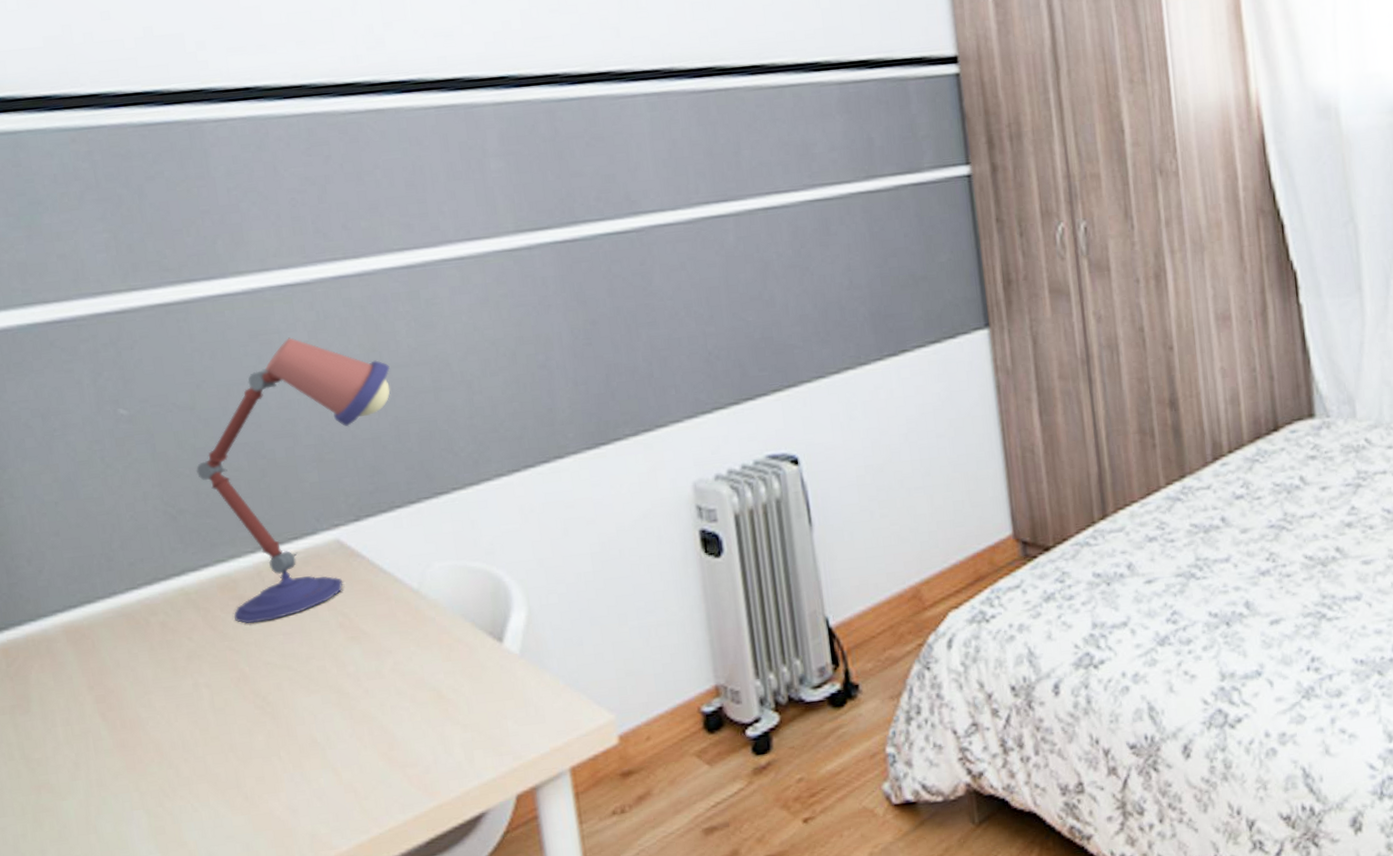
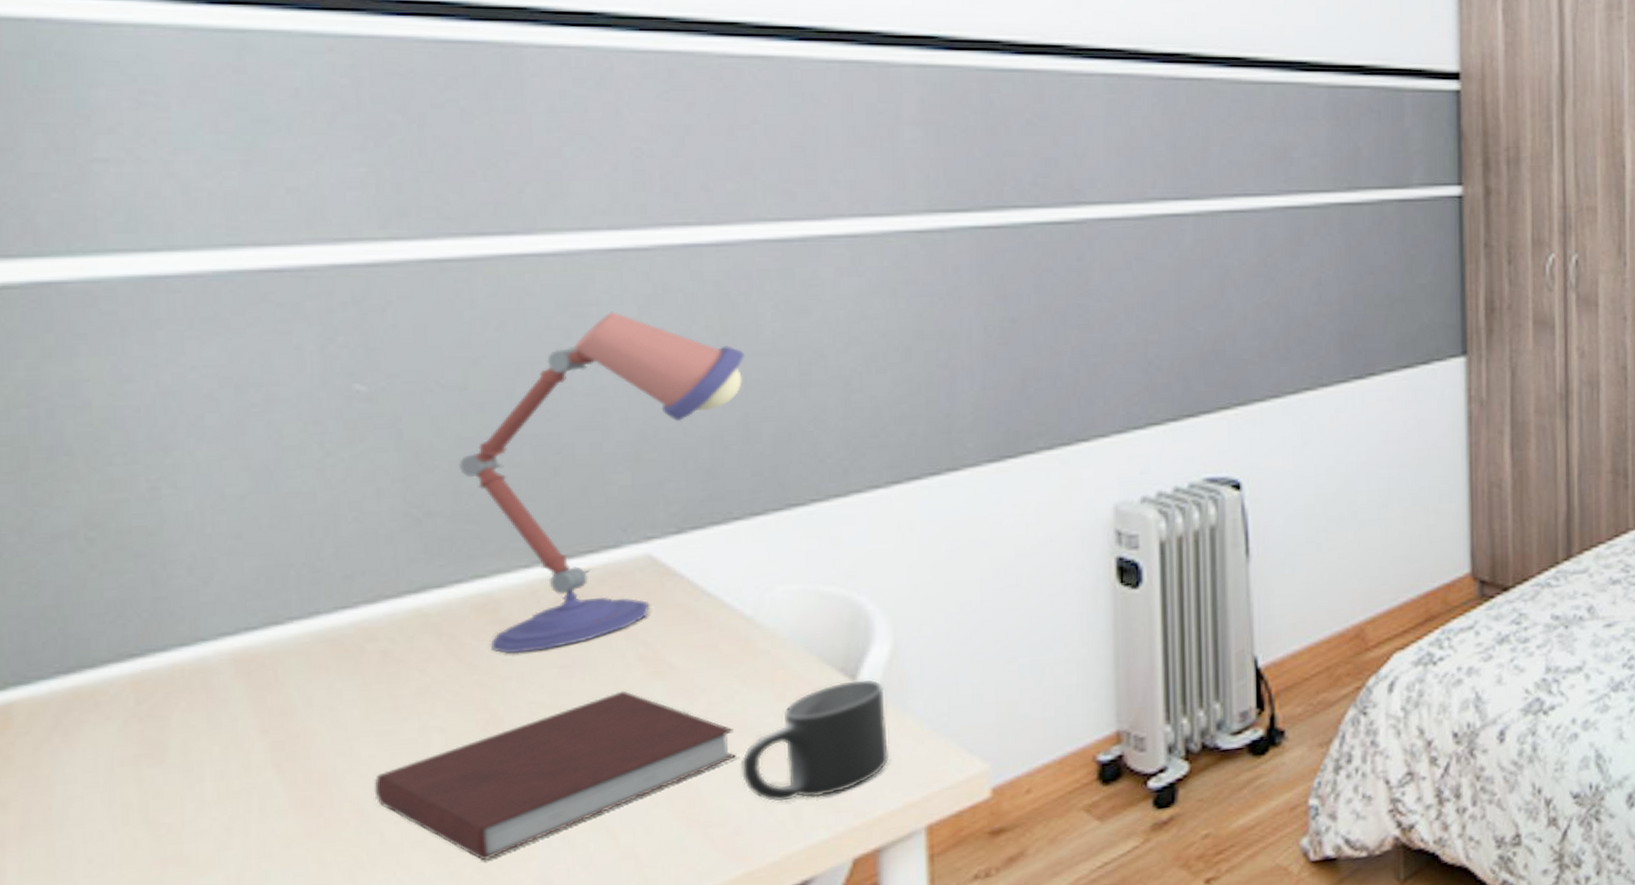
notebook: none [167,653,419,792] -> present [373,690,736,861]
mug: none [422,641,536,746] -> present [740,678,890,802]

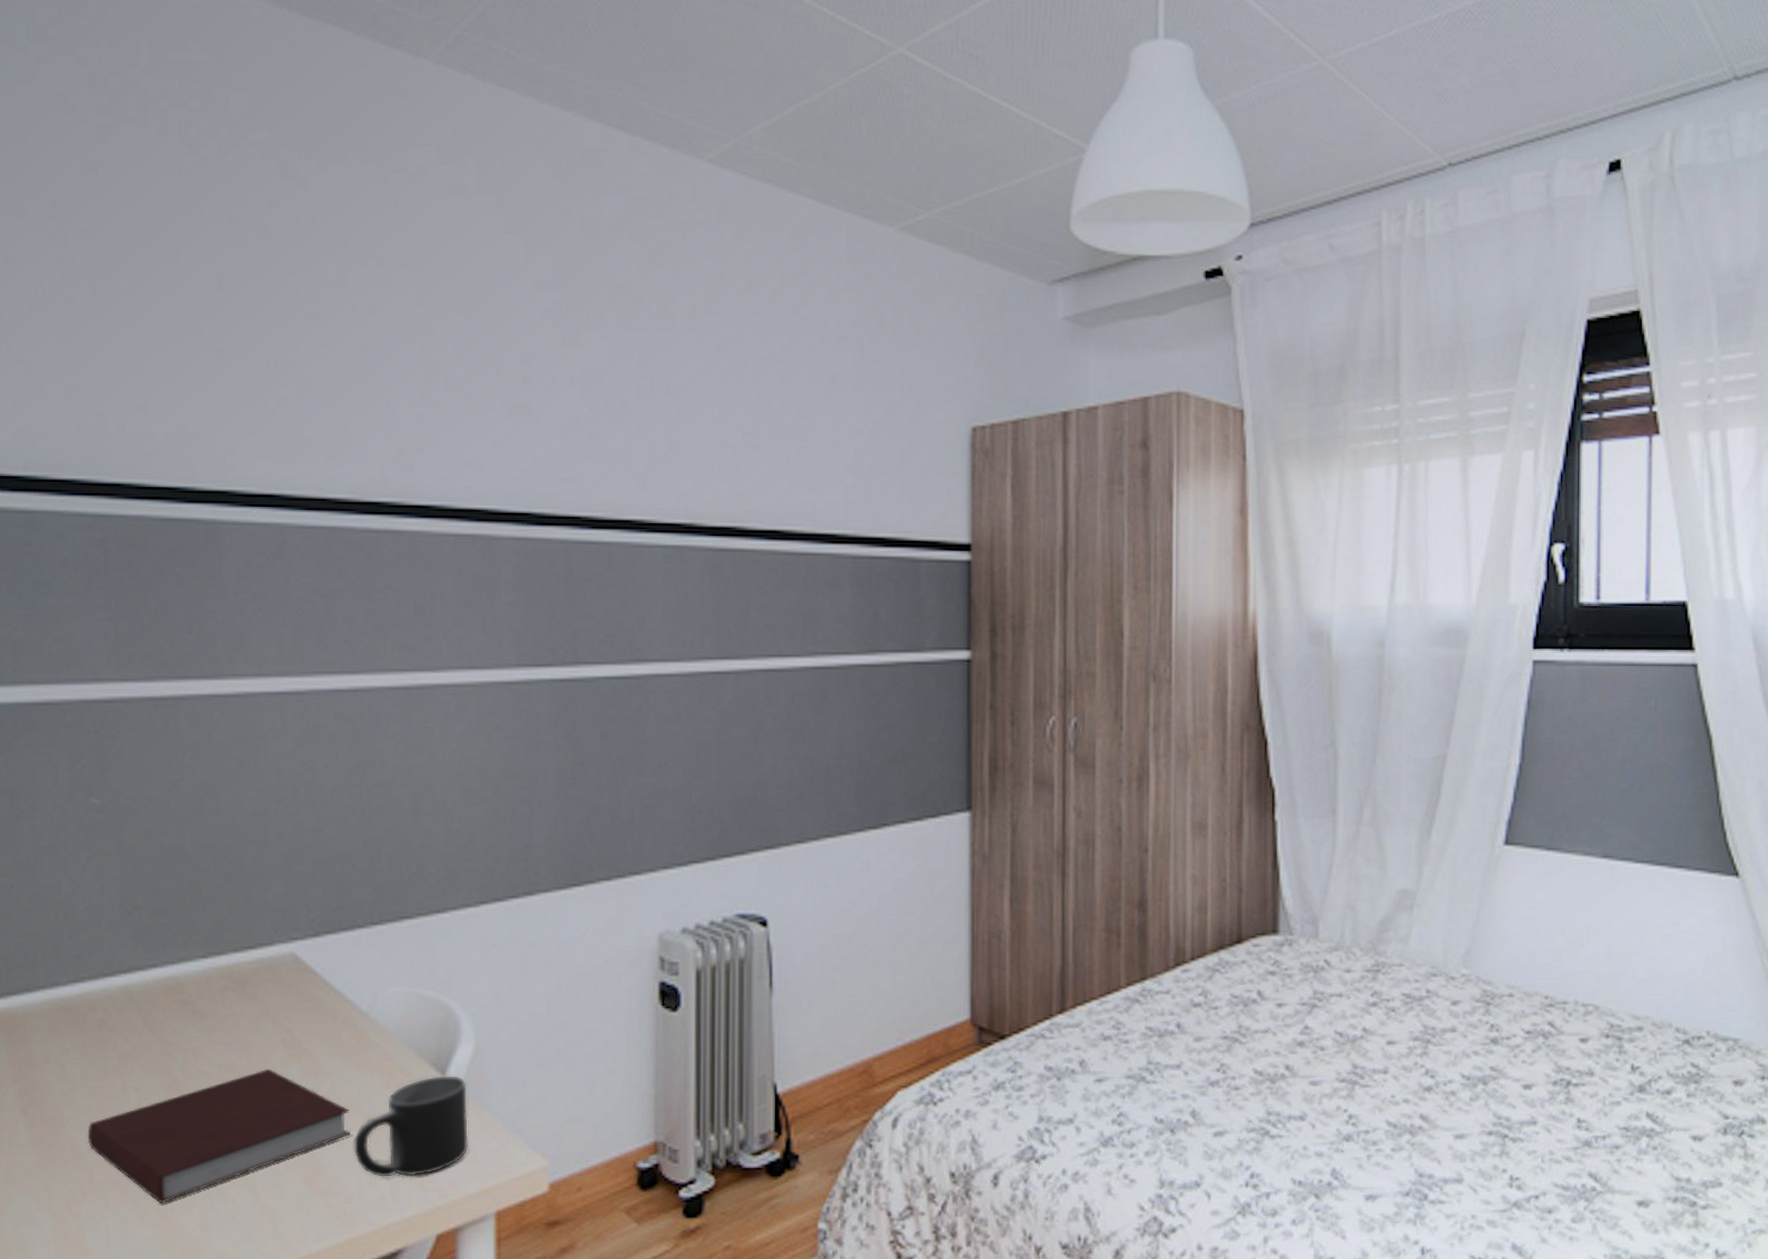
desk lamp: present [457,311,745,654] -> none [159,745,372,1030]

